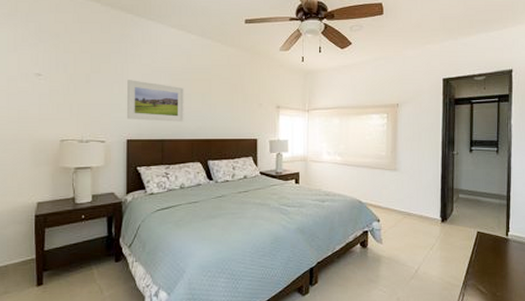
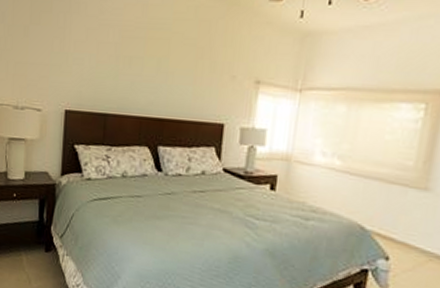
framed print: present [126,80,184,122] -> none [66,35,136,93]

